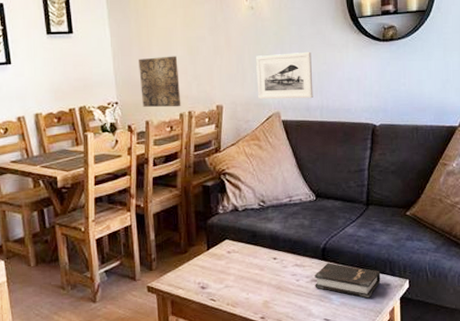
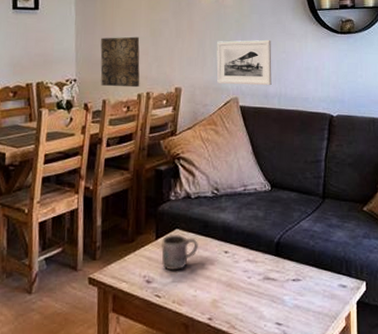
mug: none [213,244,248,277] -> present [161,234,198,271]
hardback book: present [314,263,381,298] -> none [267,259,337,301]

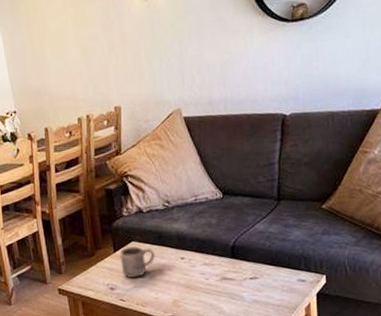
wall art: present [100,36,140,88] -> none [33,58,79,114]
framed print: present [216,39,272,86] -> none [153,41,216,97]

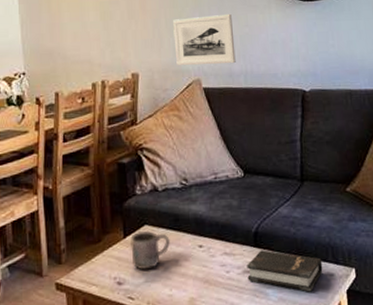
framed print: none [153,41,216,97] -> present [173,13,236,66]
hardback book: none [224,260,295,295] -> present [247,250,323,292]

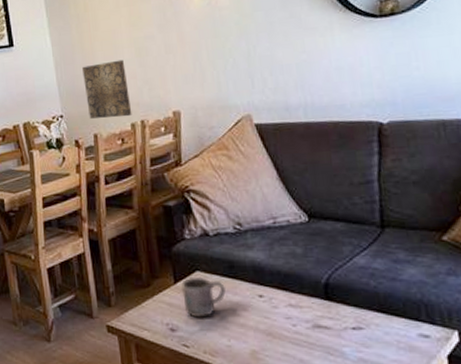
wall art: none [48,21,94,77] -> present [82,59,132,119]
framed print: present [173,13,236,66] -> none [216,39,293,102]
hardback book: present [247,250,323,292] -> none [317,304,415,354]

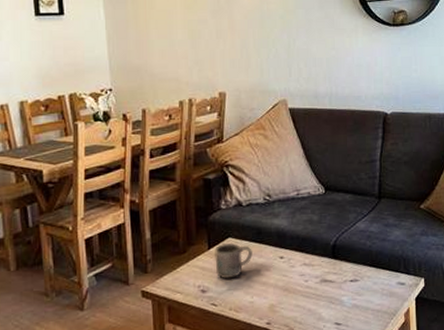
wall art: present [82,59,132,119] -> none [135,39,181,95]

